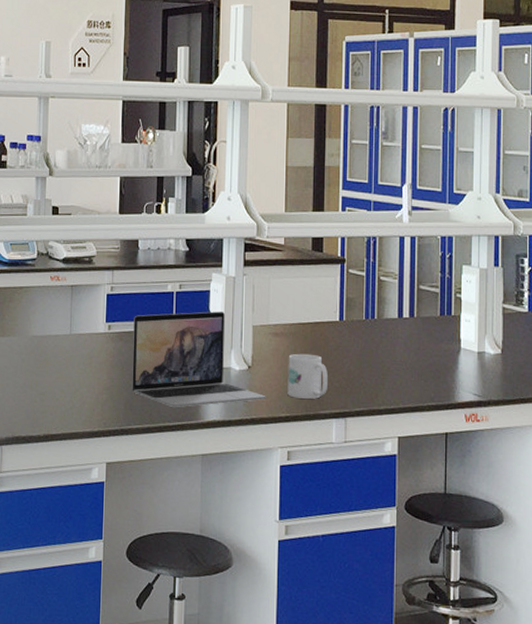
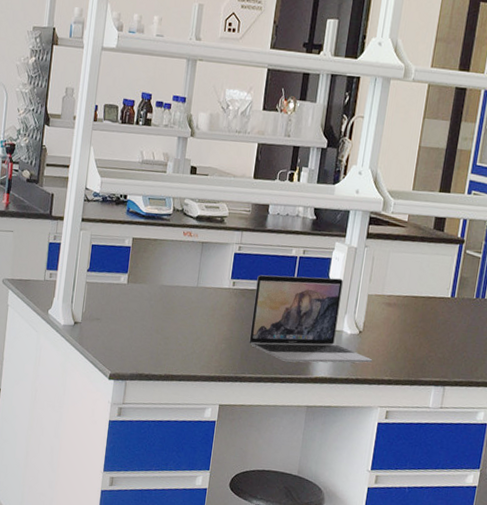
mug: present [287,353,328,399] -> none [393,323,433,367]

